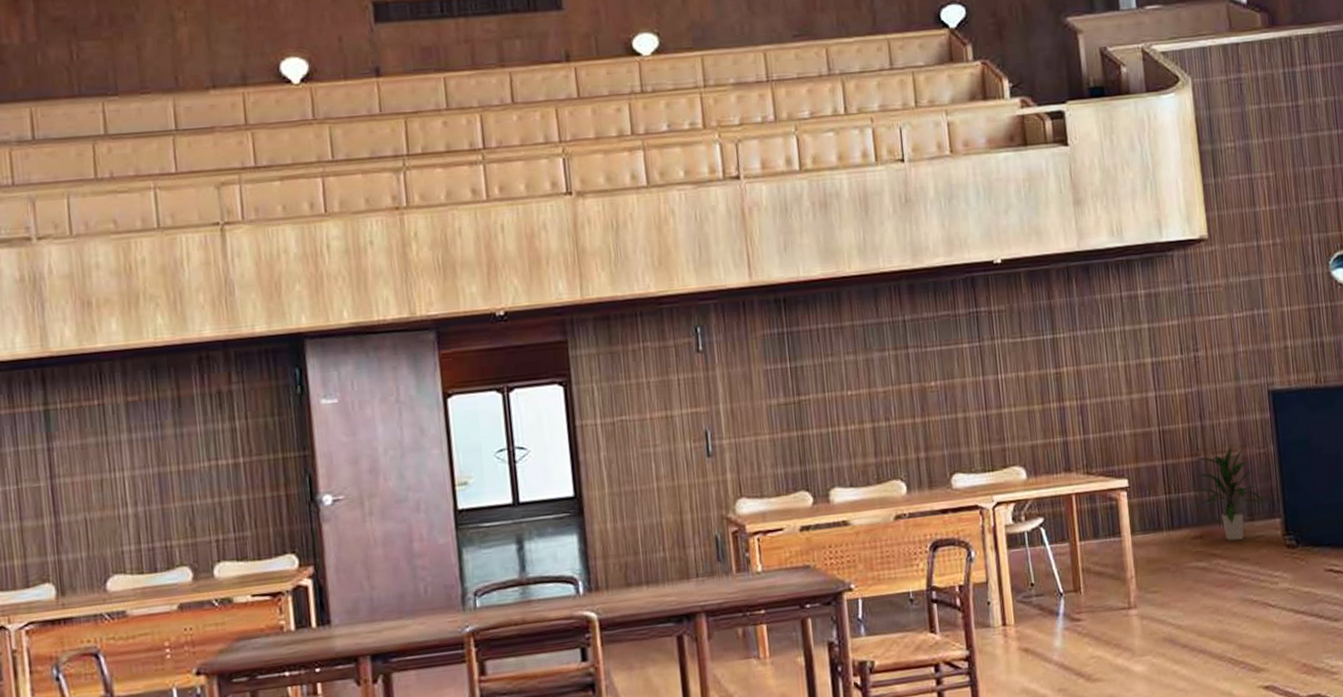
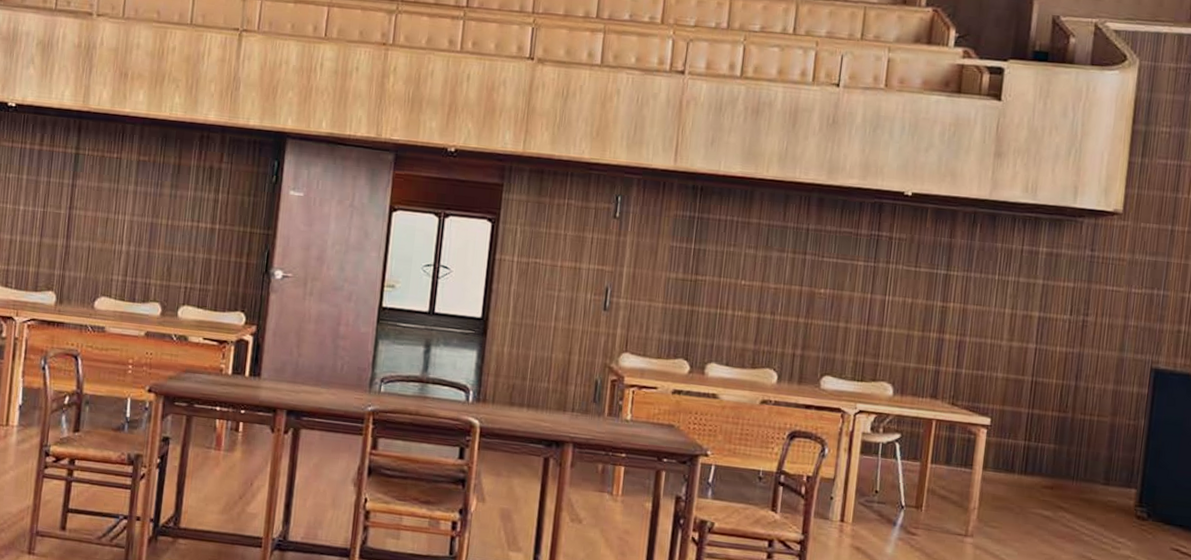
indoor plant: present [1192,445,1264,541] -> none [1052,410,1123,501]

